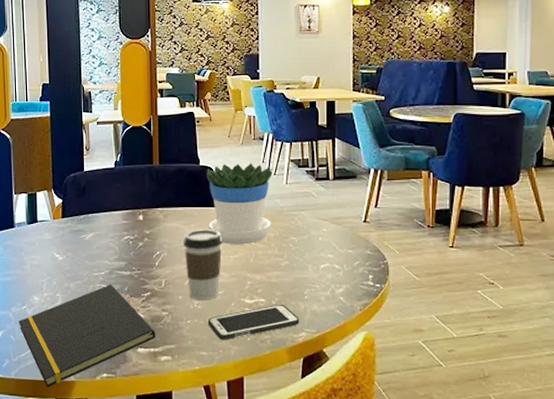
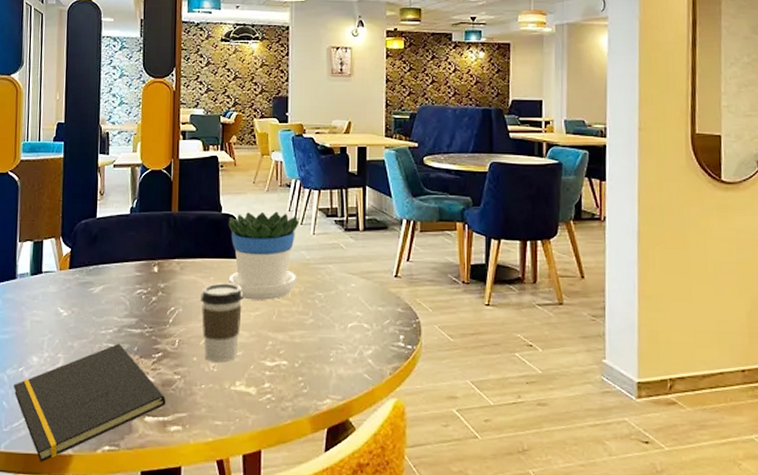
cell phone: present [207,304,300,340] -> none [223,367,324,408]

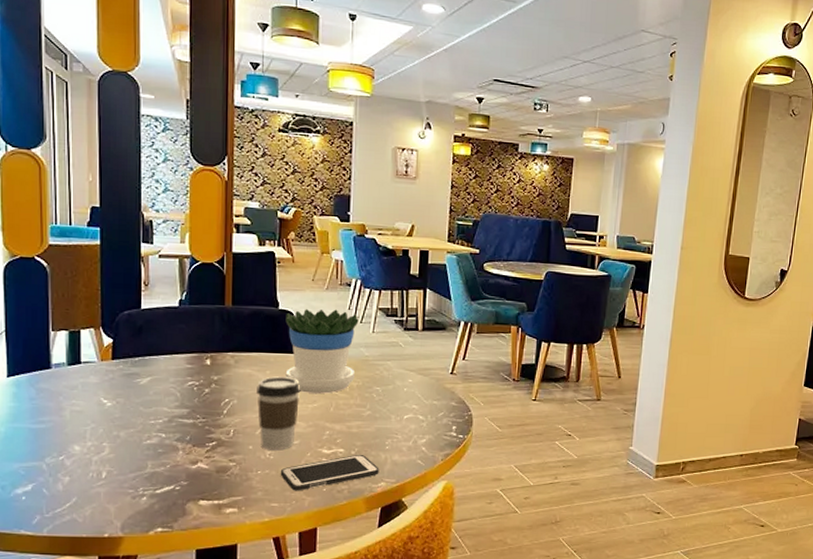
notepad: present [13,343,166,463] -> none [54,432,221,545]
cell phone: none [223,367,324,408] -> present [280,454,379,491]

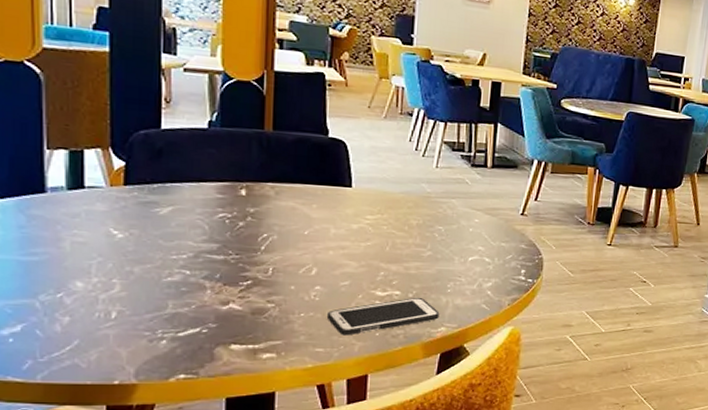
coffee cup: present [257,376,301,450] -> none [301,211,353,291]
flowerpot: present [285,309,359,394] -> none [335,139,421,232]

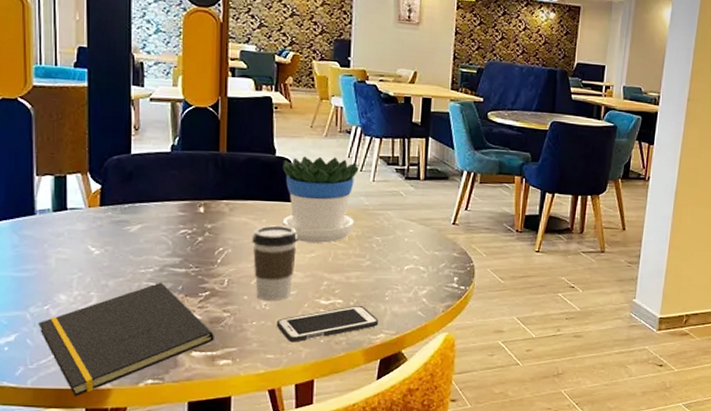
notepad: none [50,269,257,393] -> present [38,282,214,397]
coffee cup: none [301,211,353,291] -> present [252,225,298,301]
flowerpot: none [335,139,421,232] -> present [282,156,359,243]

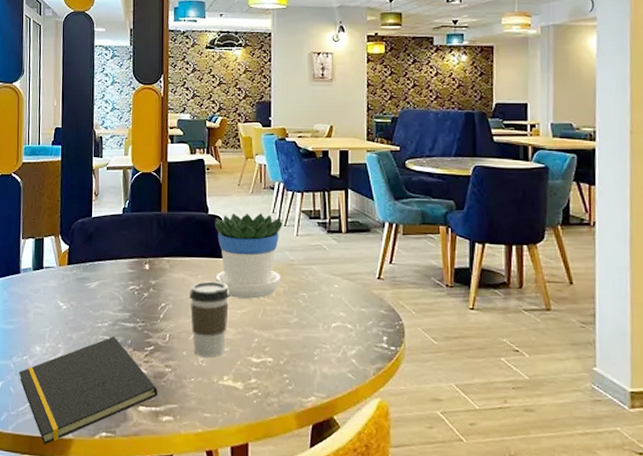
cell phone: present [276,305,379,343] -> none [212,364,309,402]

